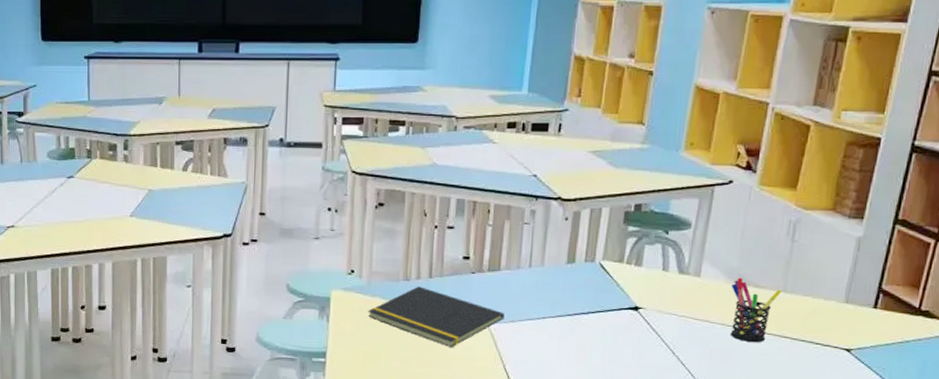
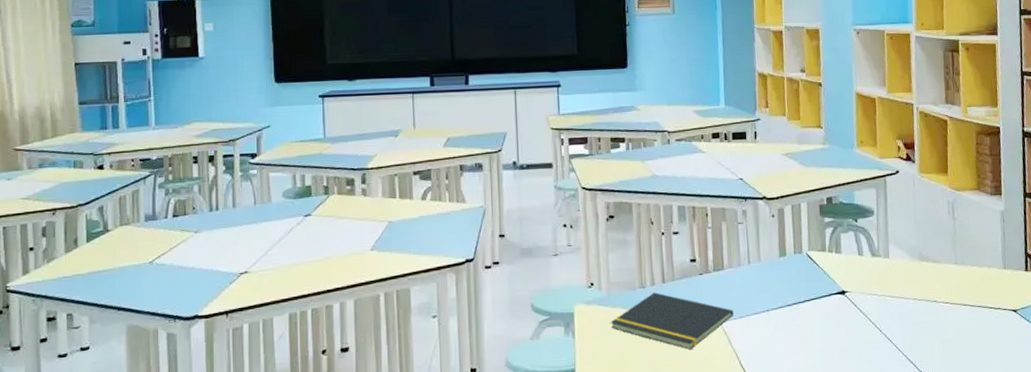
pen holder: present [730,277,781,343] -> none [914,255,954,313]

